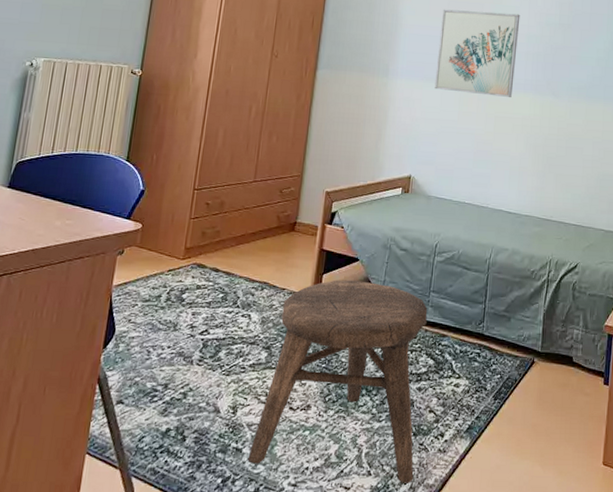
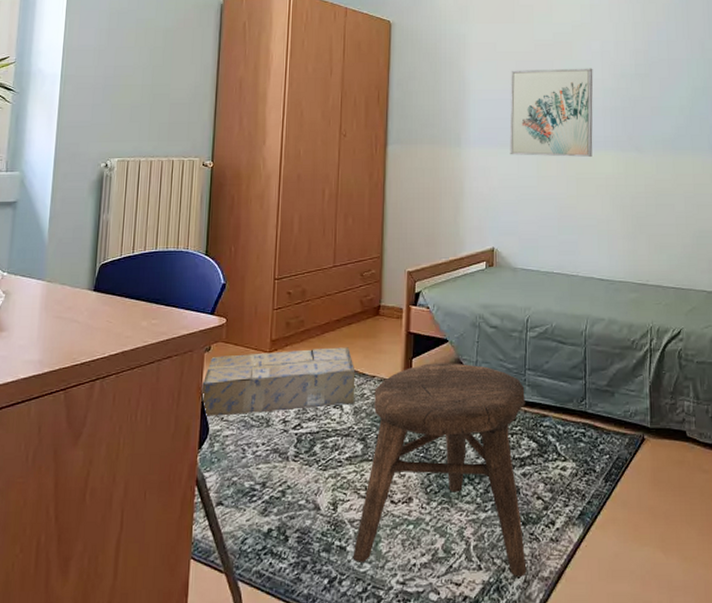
cardboard box: none [110,258,267,318] -> present [201,347,356,416]

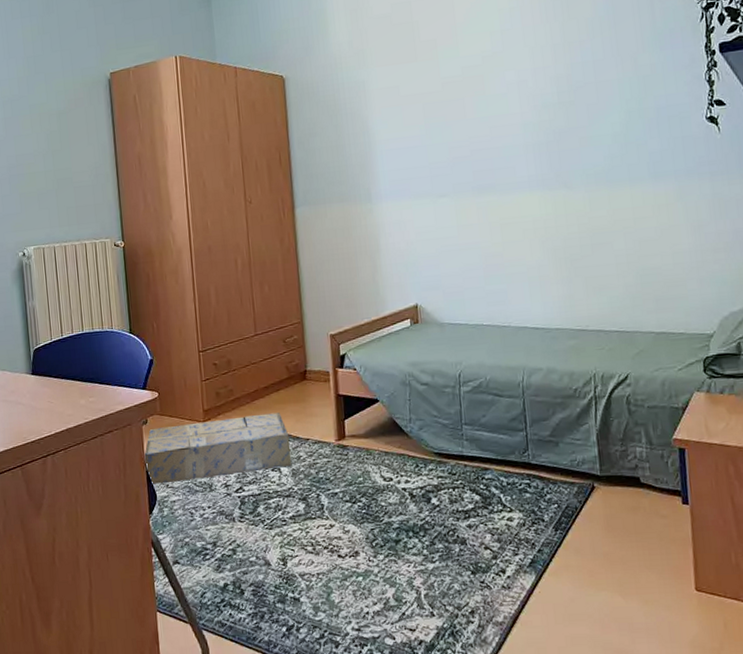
stool: present [352,363,527,577] -> none [306,421,480,622]
wall art: present [509,68,593,158] -> none [418,102,516,206]

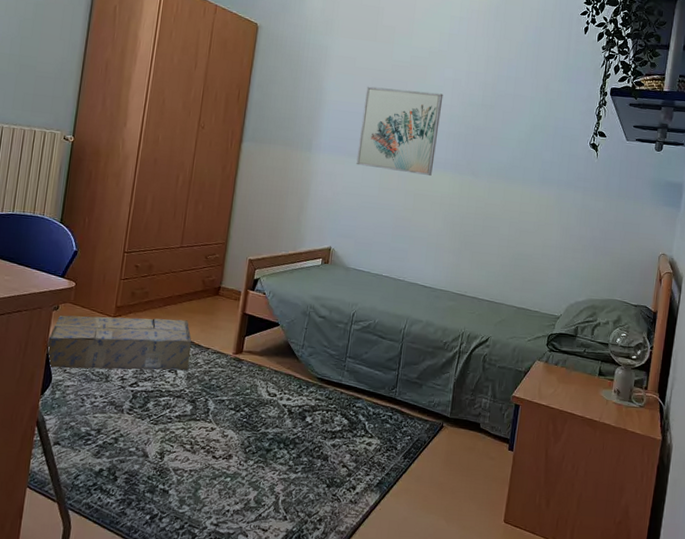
wall art: none [418,102,516,206] -> present [356,86,443,177]

